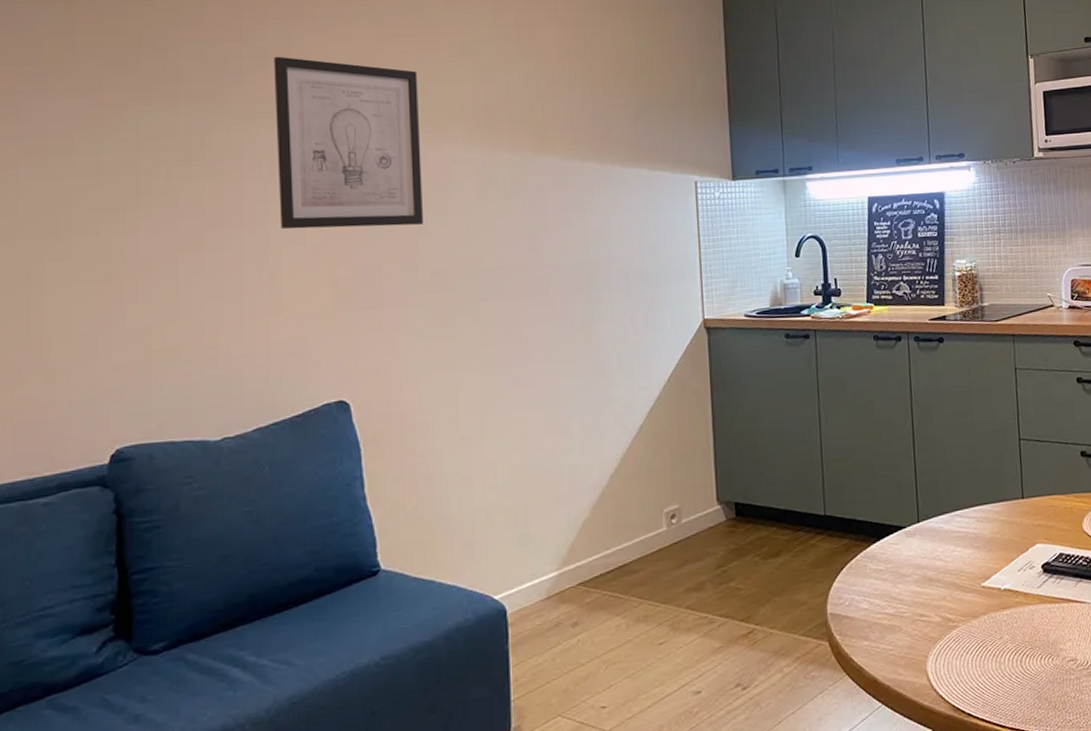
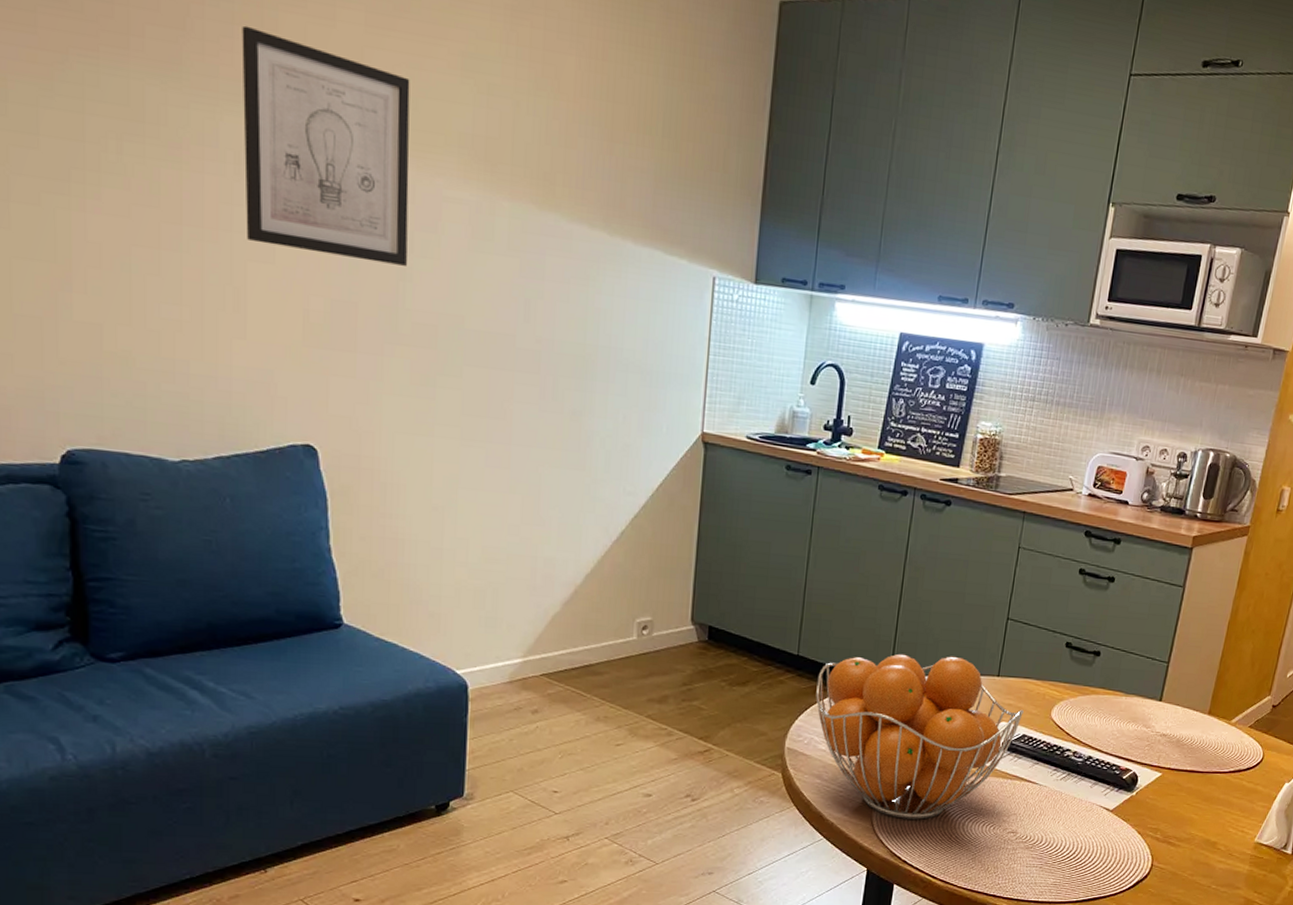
fruit basket: none [847,486,1055,668] -> present [816,653,1024,820]

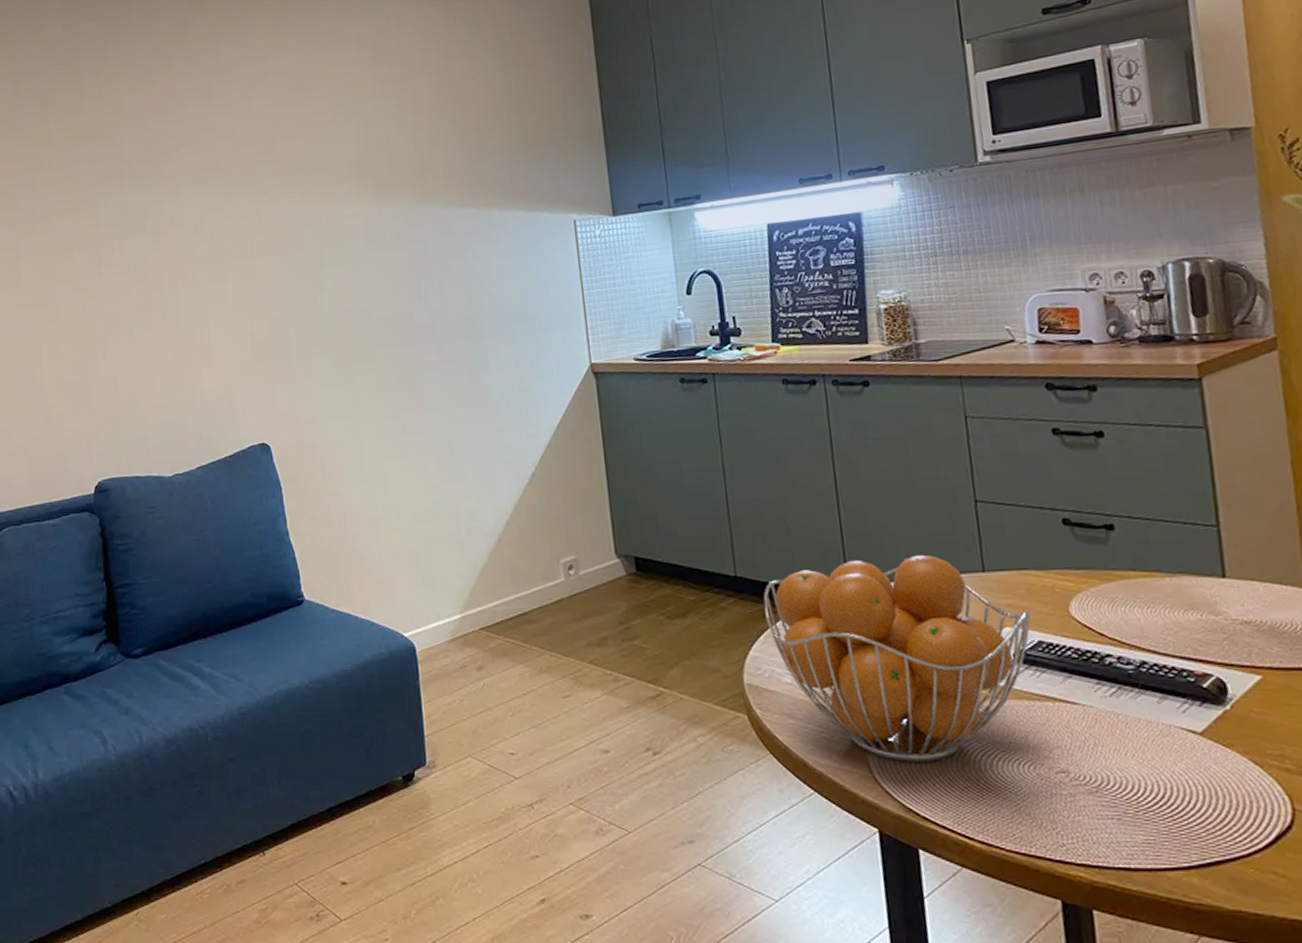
wall art: present [242,25,410,266] -> none [192,133,321,289]

